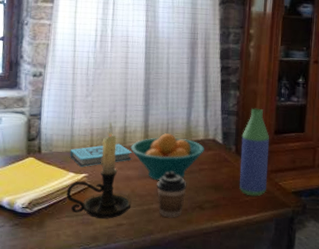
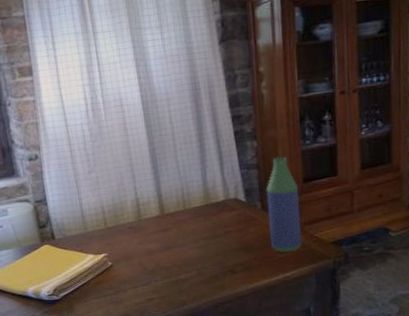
candle holder: present [66,122,132,219] -> none [89,197,159,296]
book: present [69,143,133,168] -> none [84,218,151,248]
fruit bowl: present [130,133,204,181] -> none [146,199,227,251]
coffee cup: present [157,172,187,218] -> none [181,239,214,287]

